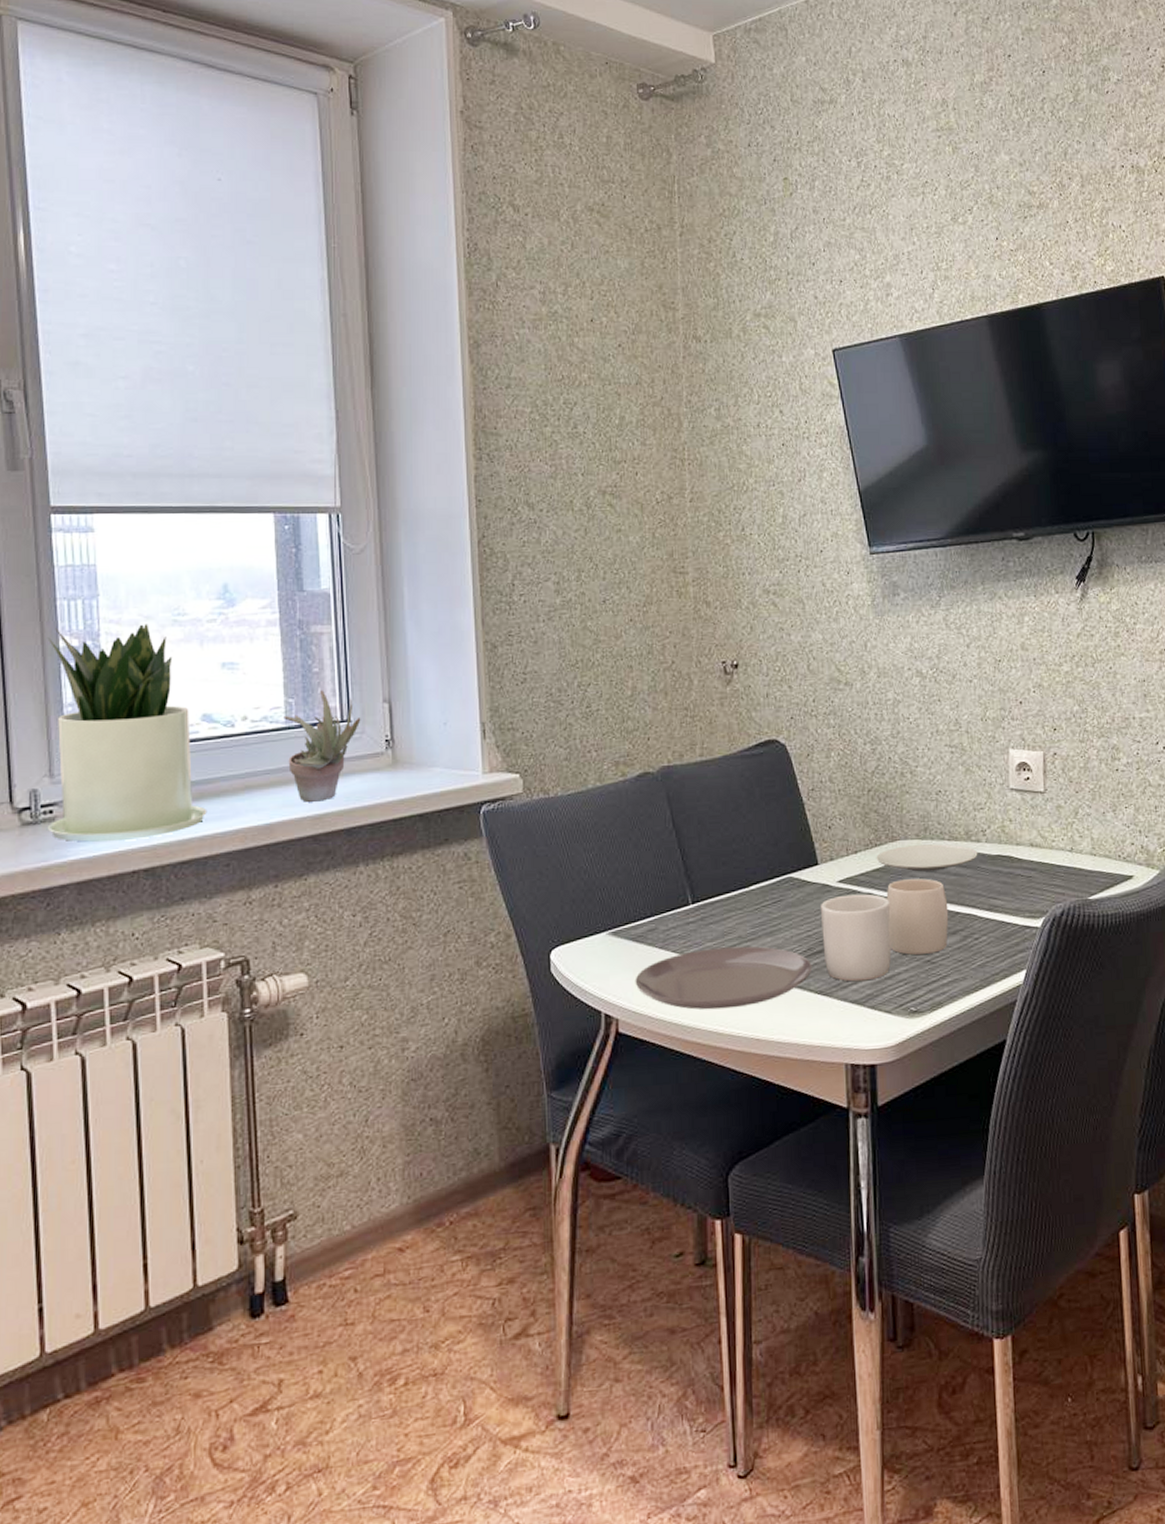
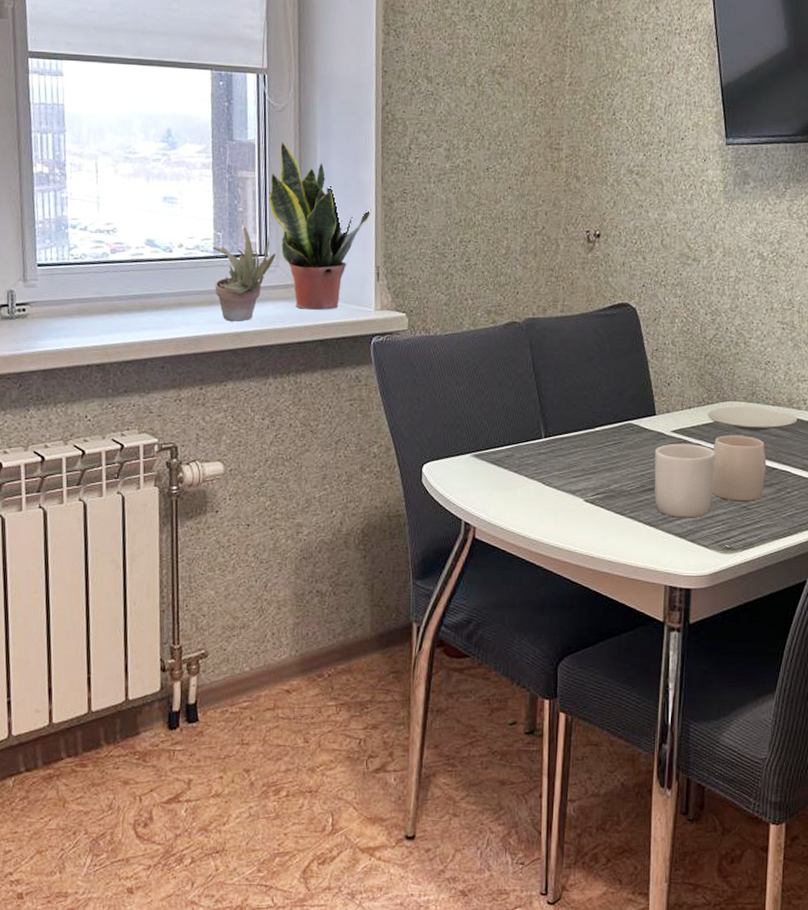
planter: present [47,624,207,843] -> none [20,156,148,340]
potted plant: none [349,588,472,780] -> present [268,142,372,310]
plate: present [635,946,812,1010] -> none [491,477,643,529]

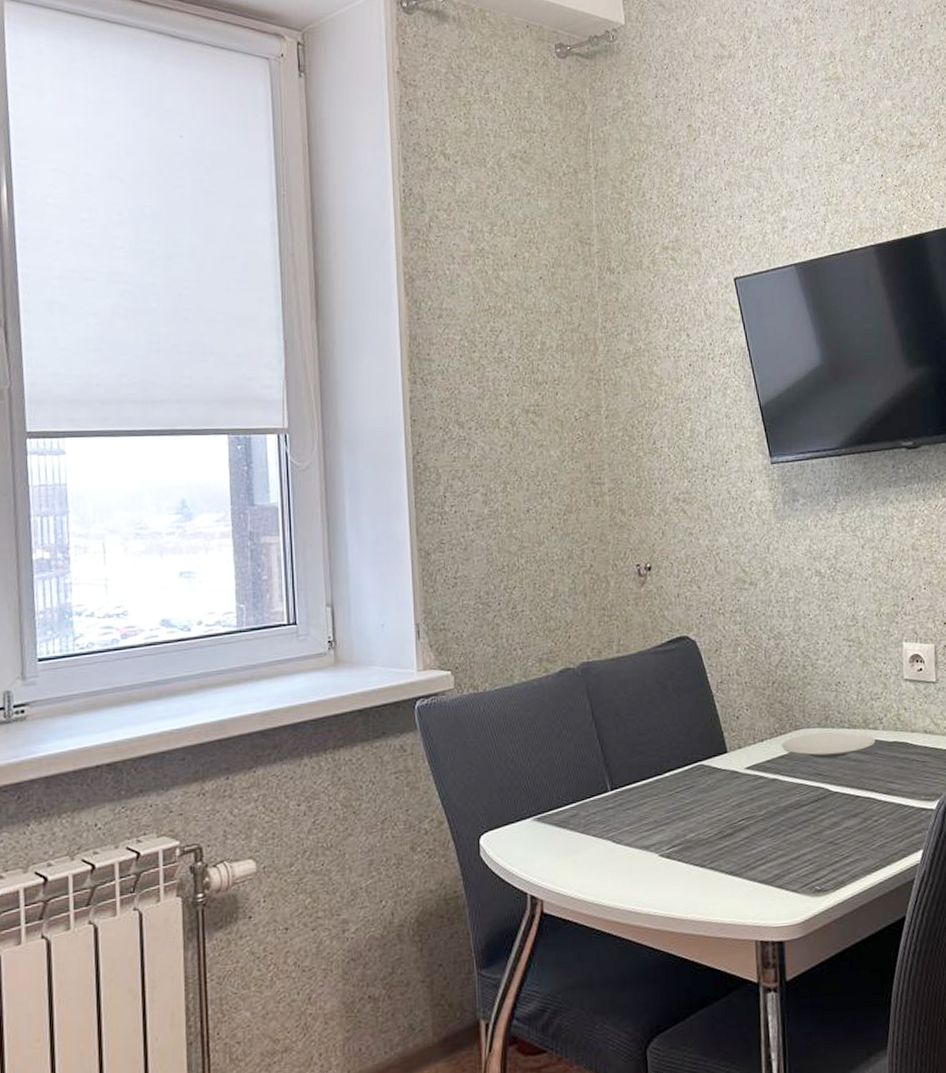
succulent plant: present [212,227,276,323] -> none [235,596,306,701]
potted plant: present [268,142,372,310] -> none [295,502,408,678]
mug: present [654,443,716,518] -> none [729,779,797,863]
mug: present [712,435,767,502] -> none [791,764,850,838]

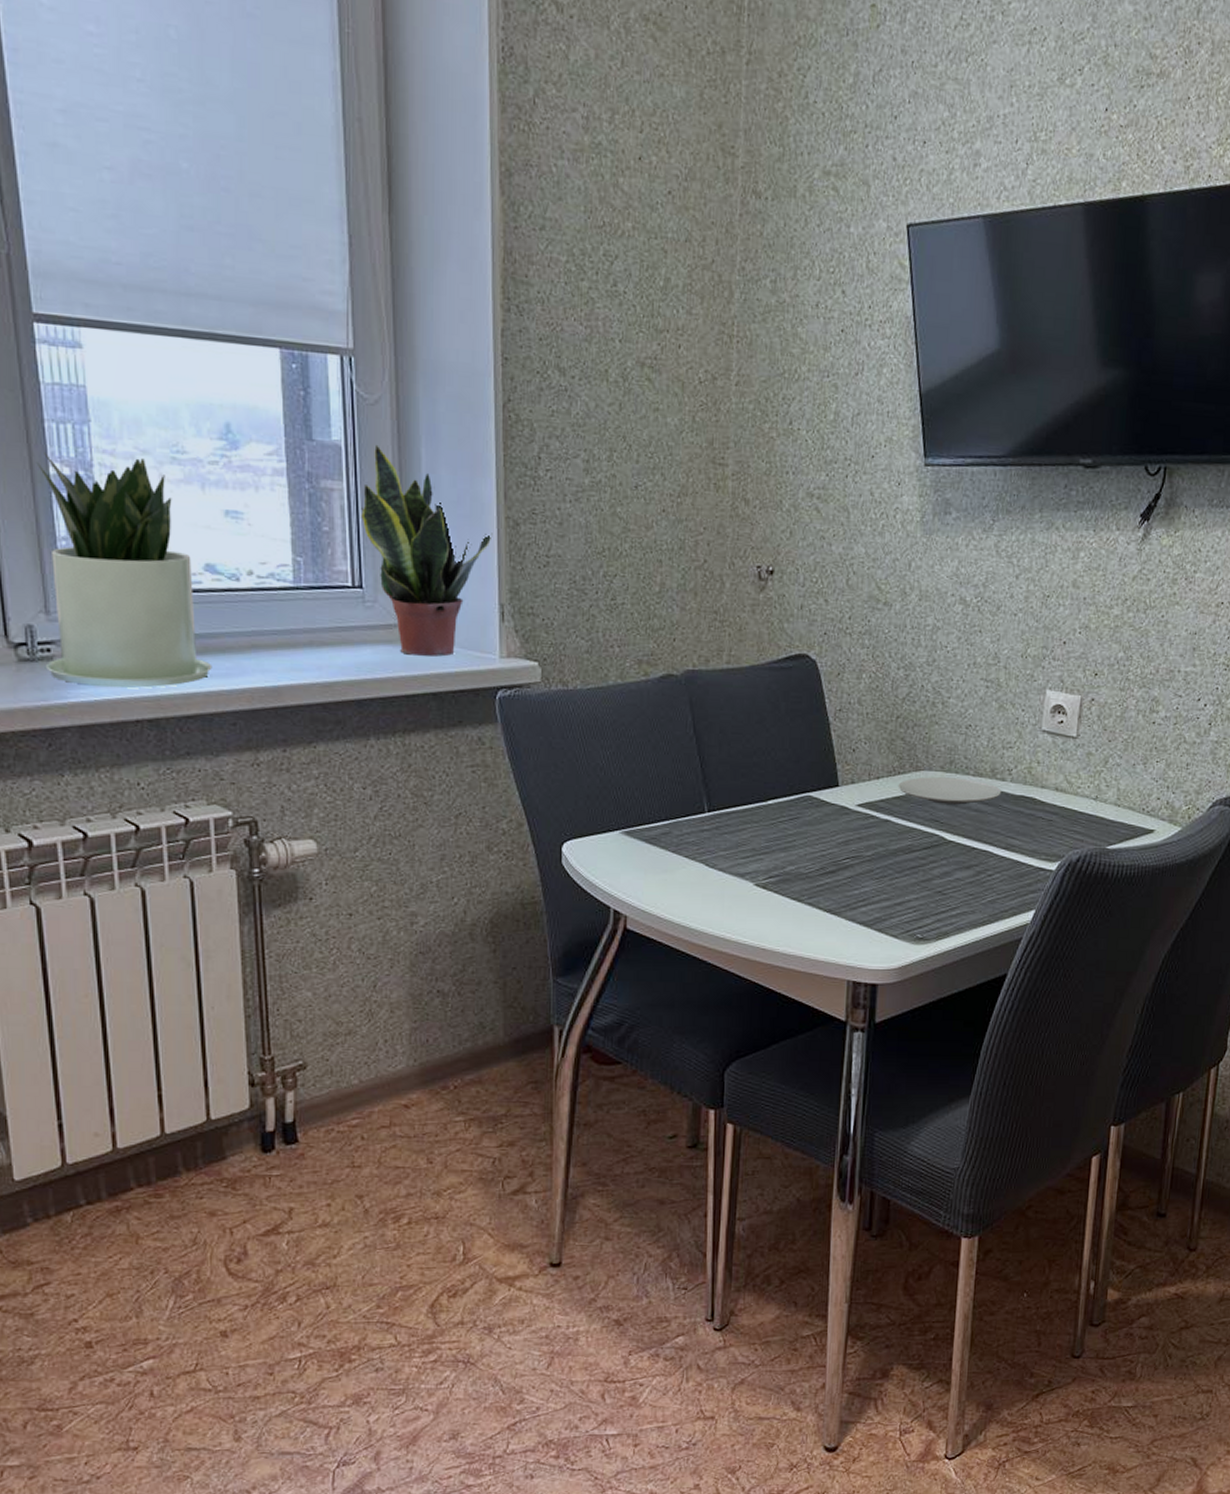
planter: none [18,537,165,740] -> present [36,453,212,689]
potted plant: none [295,502,408,678] -> present [361,444,493,657]

